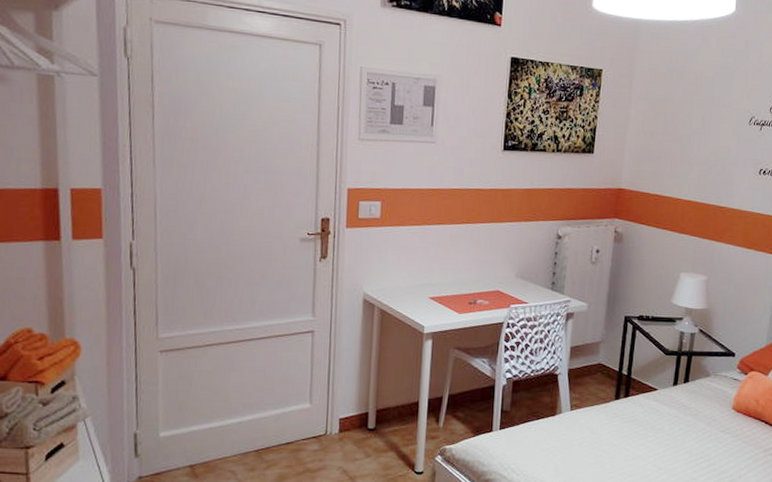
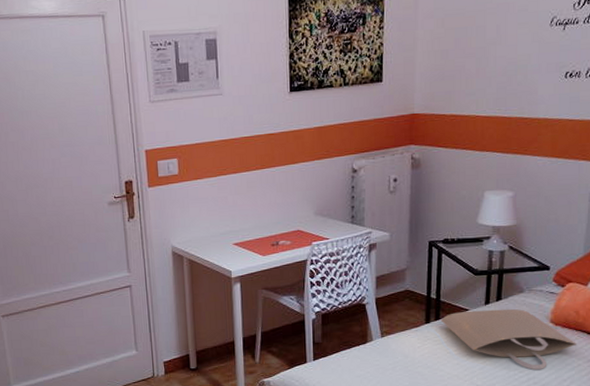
tote bag: none [630,390,755,457] -> present [441,308,576,371]

